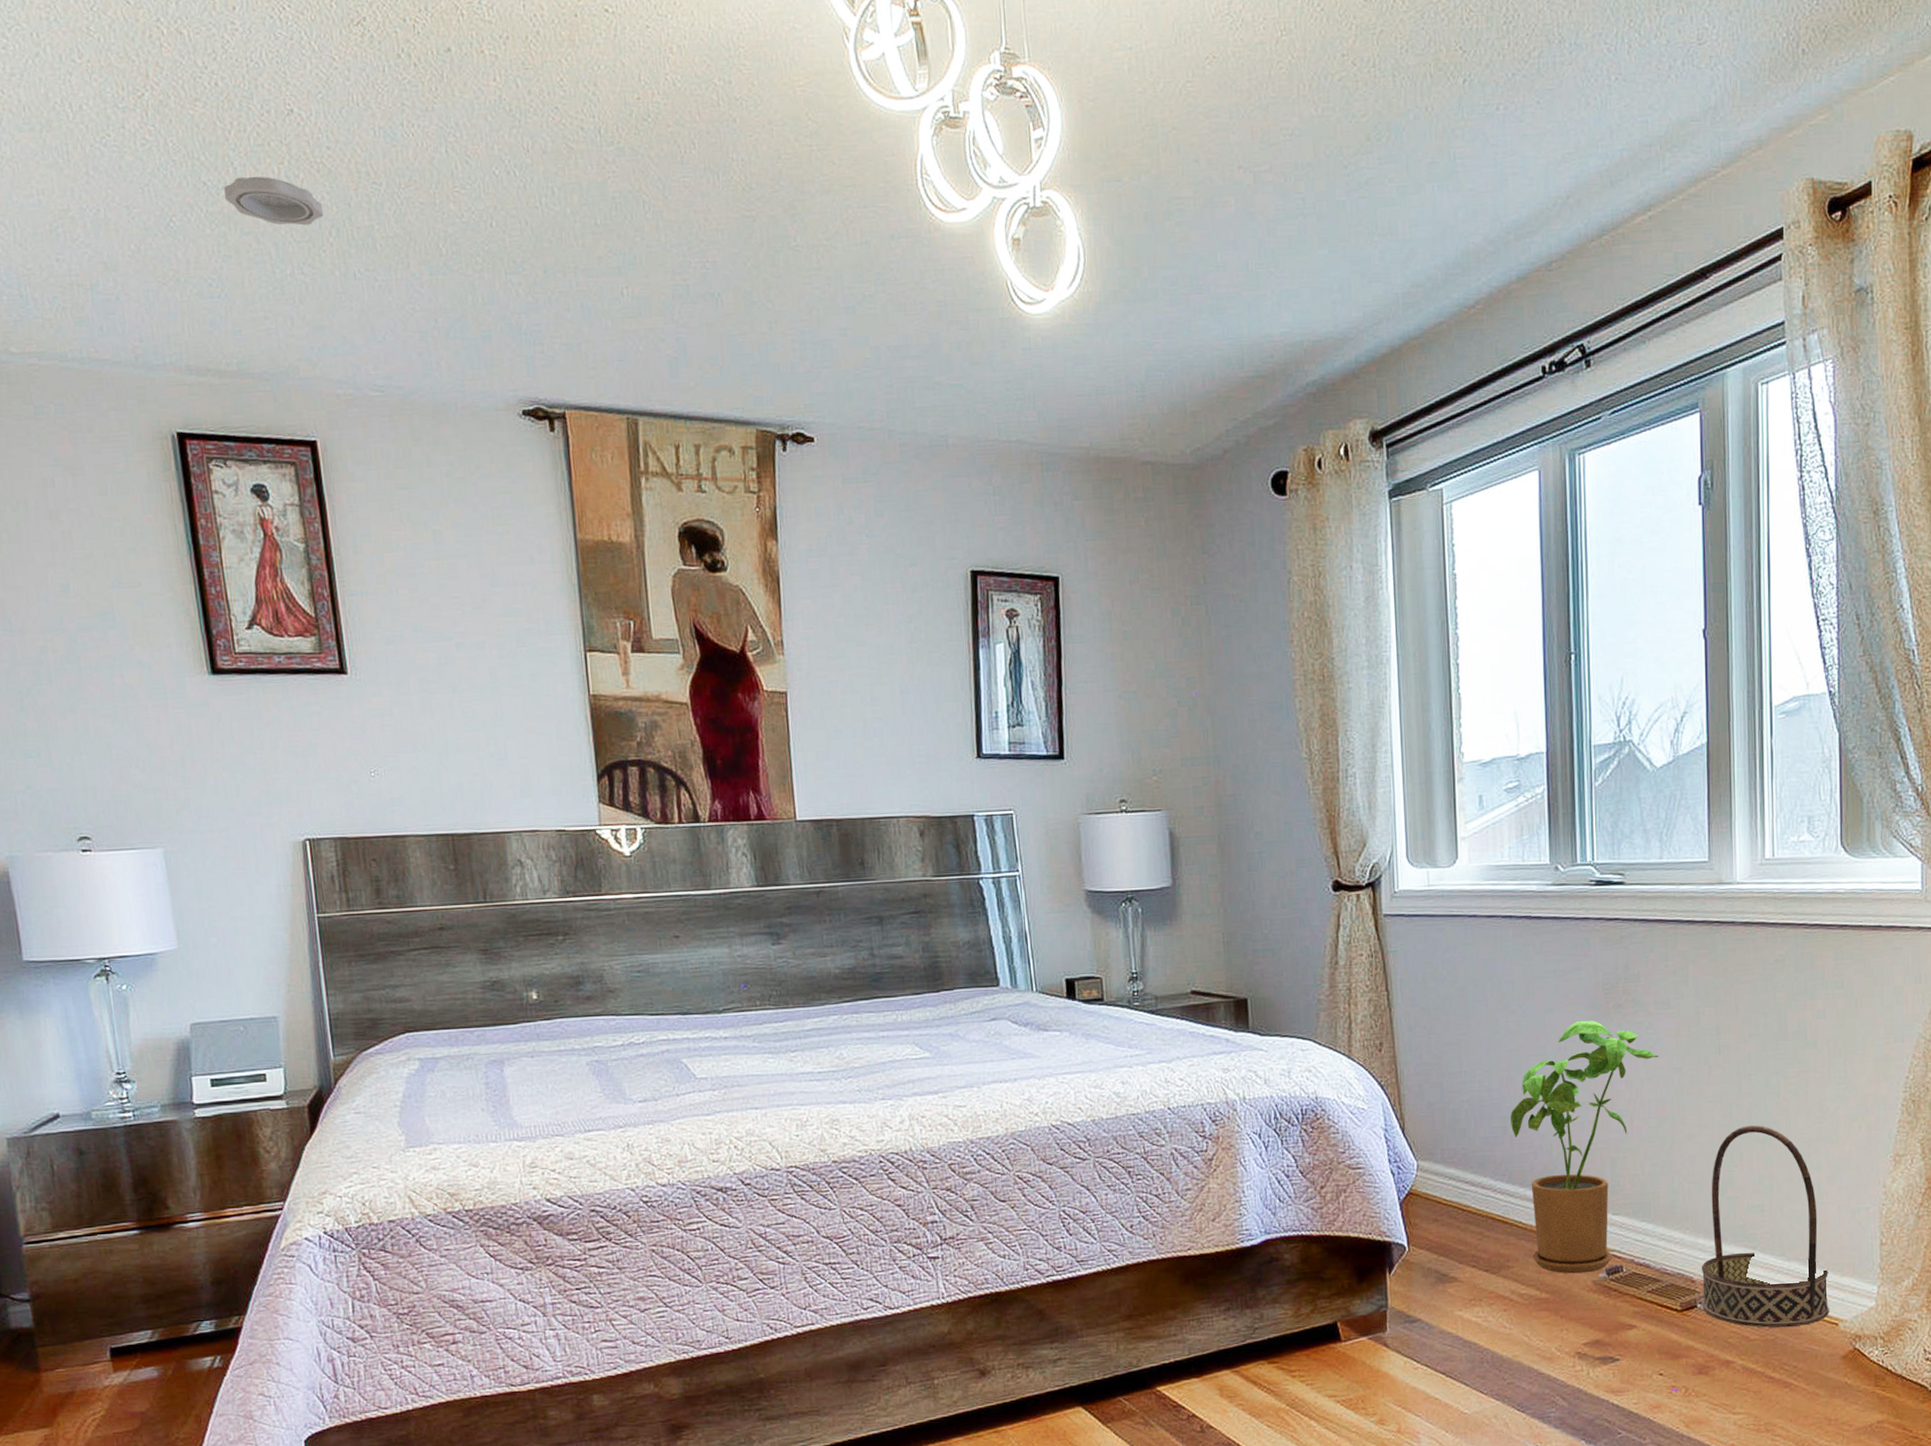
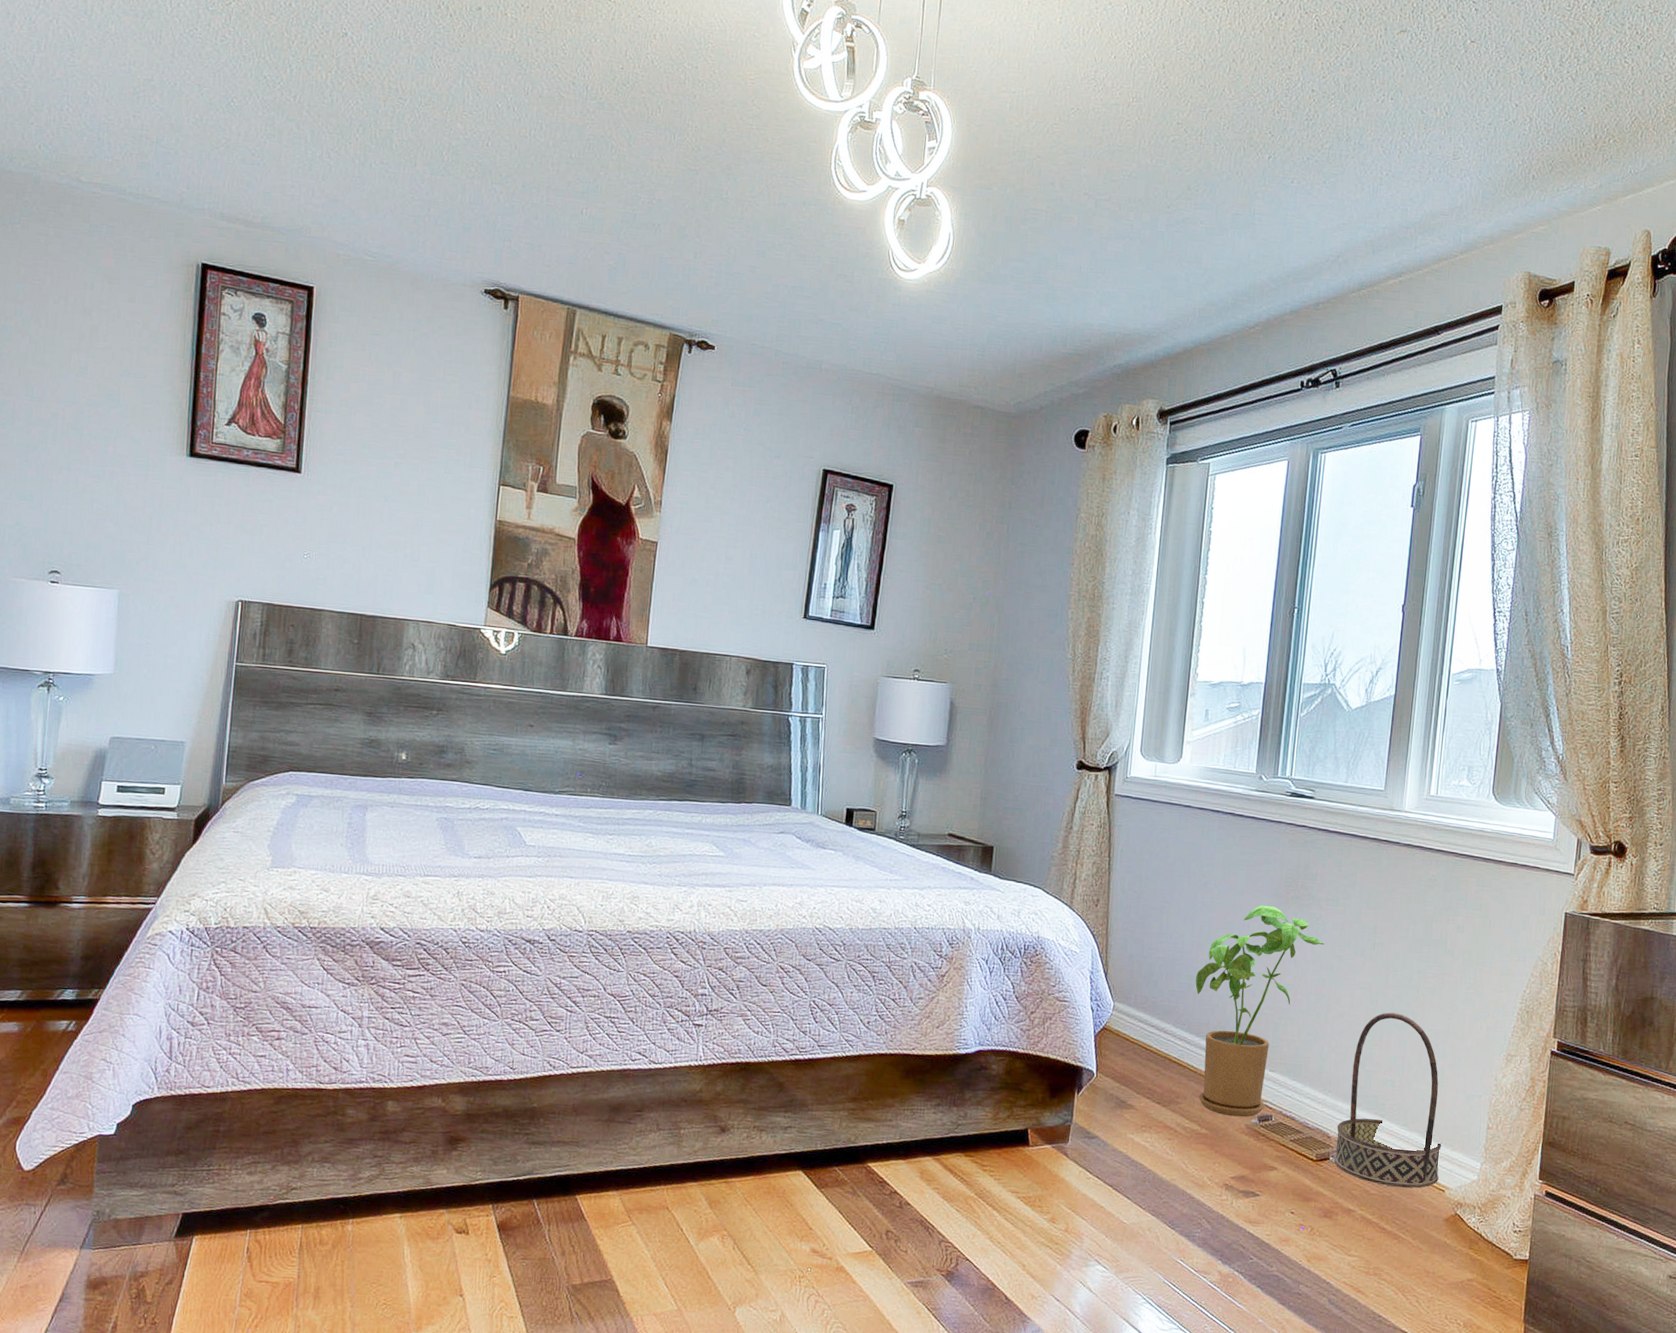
smoke detector: present [224,176,324,226] -> none [279,77,356,122]

